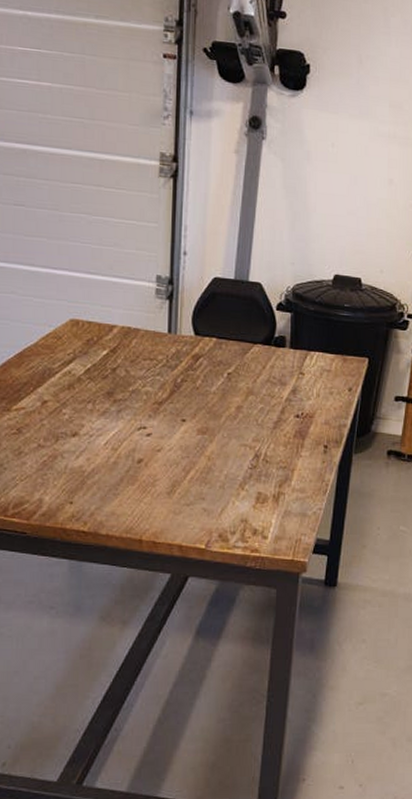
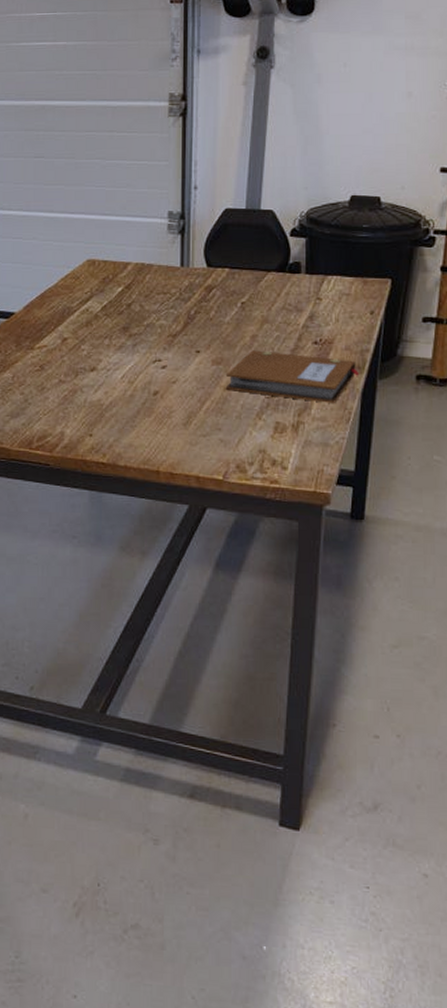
notebook: none [210,421,336,475] -> present [225,350,359,403]

